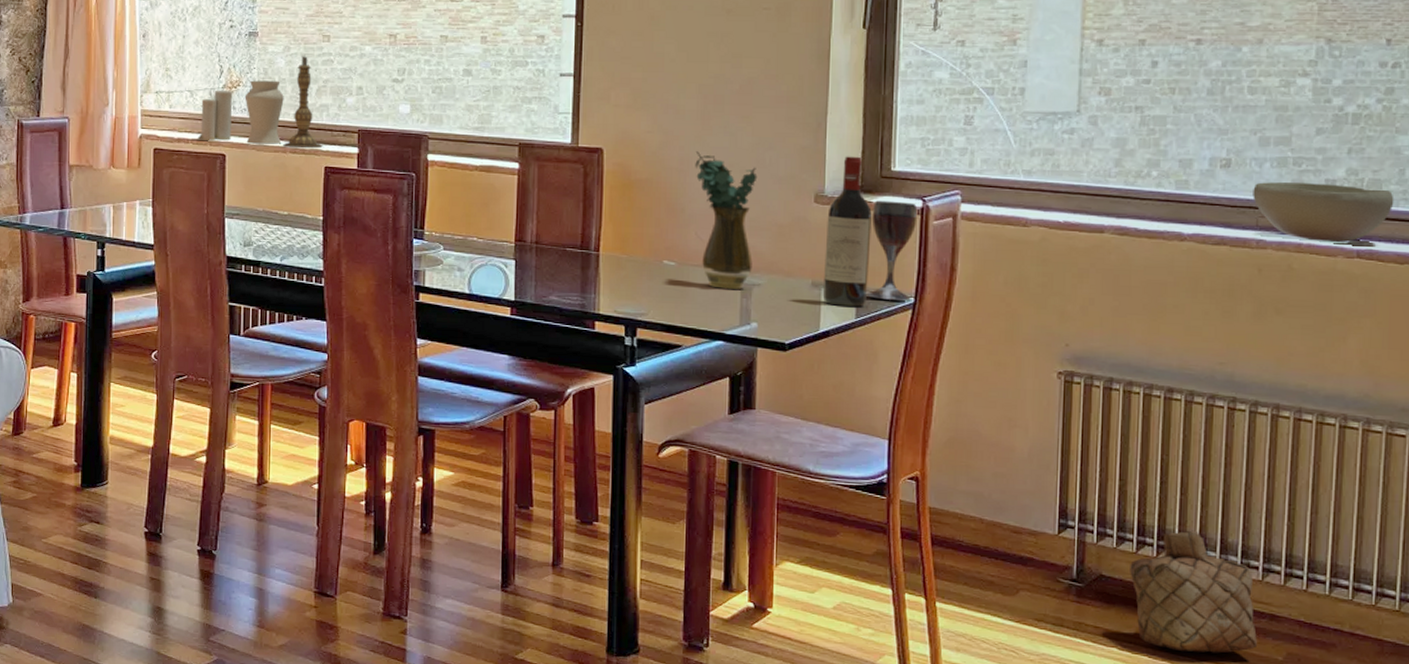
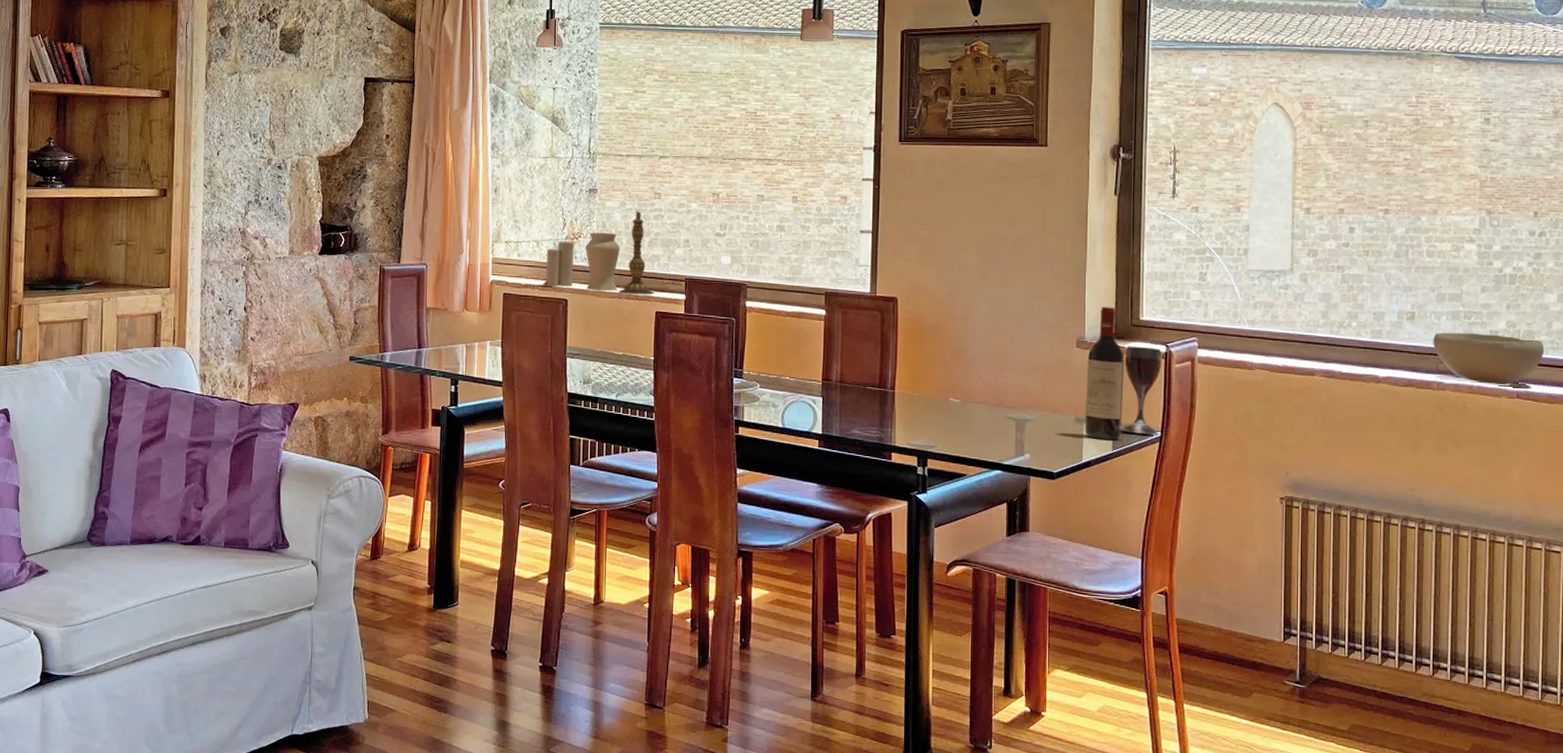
vase: present [695,151,758,289] -> none [976,301,1029,424]
basket: present [1130,530,1258,653] -> none [1343,636,1449,746]

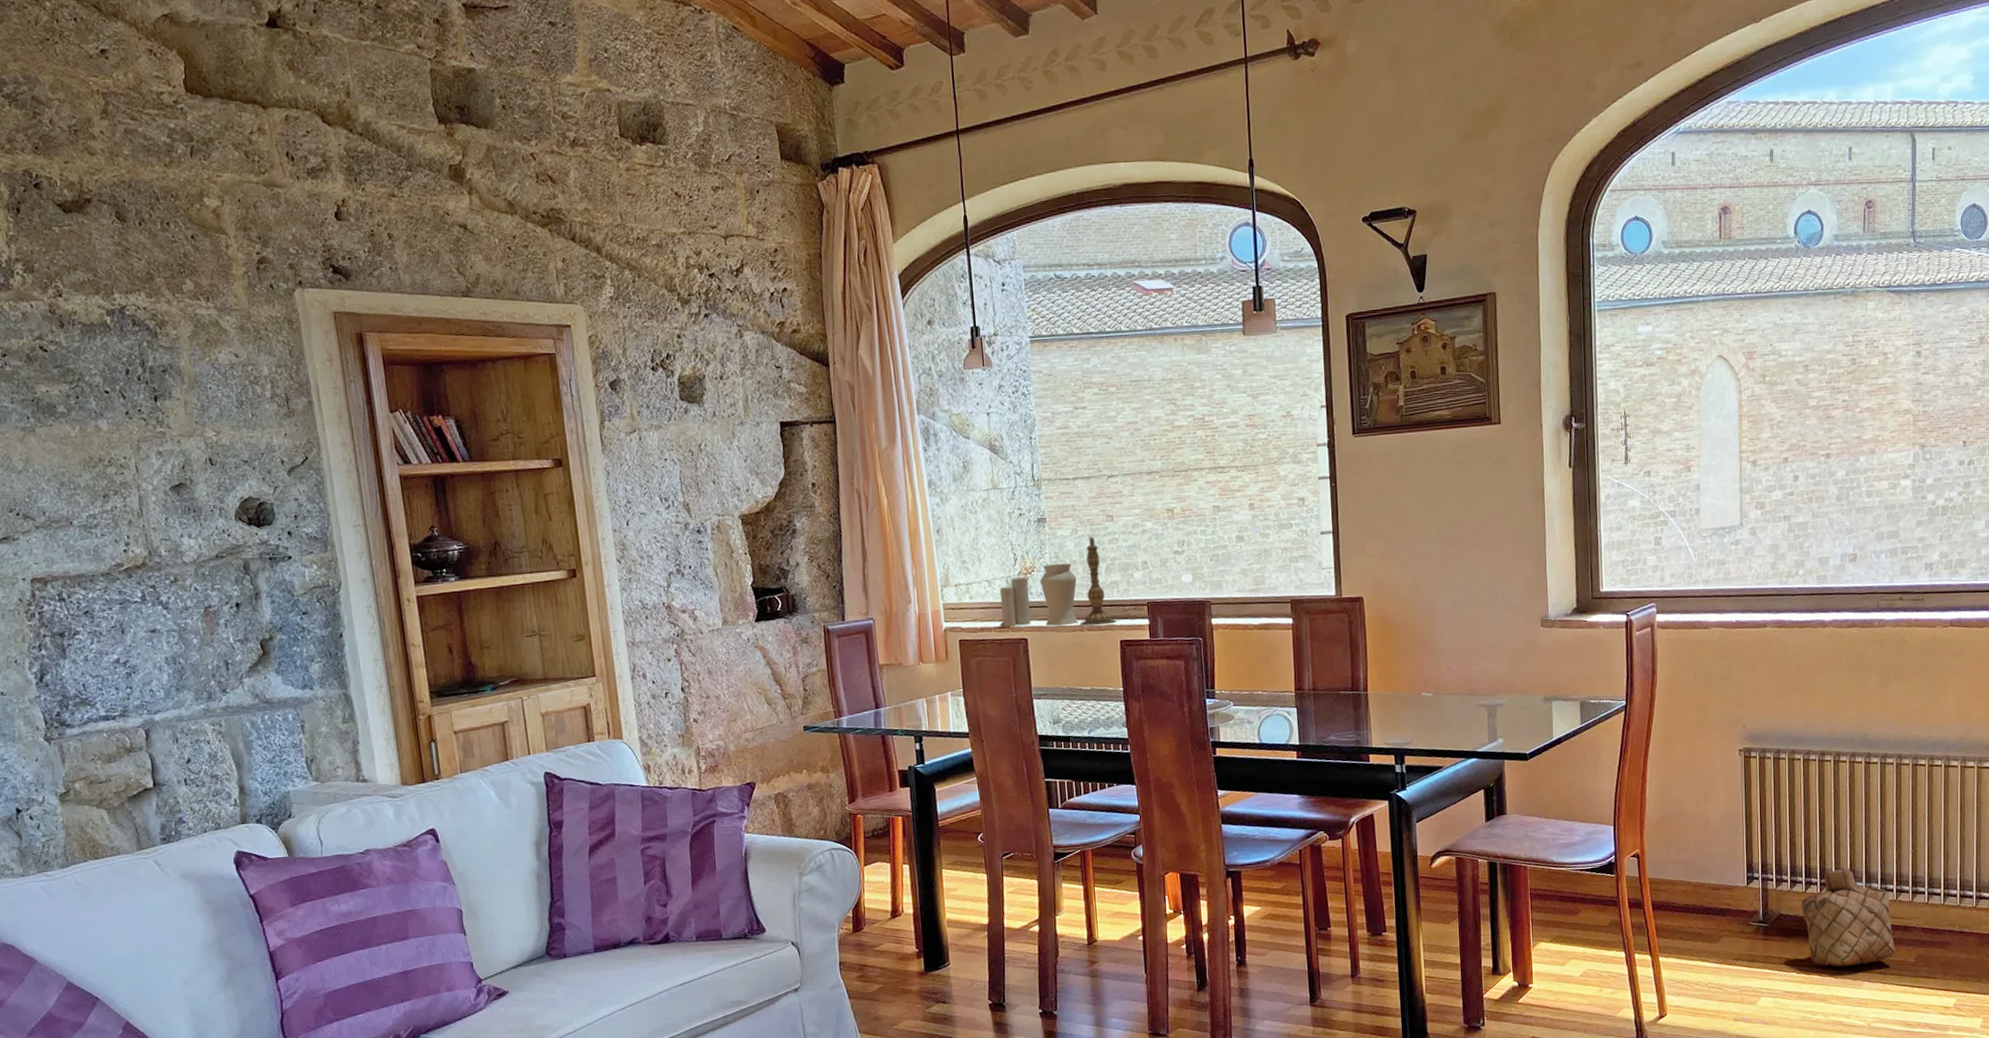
wine bottle: present [1084,307,1124,440] -> none [1552,582,1589,715]
cup: present [1121,346,1162,434] -> none [1587,618,1624,705]
basket: none [1343,636,1449,746] -> present [1801,867,1896,967]
decorative bowl: present [1433,332,1545,386] -> none [1874,566,1974,616]

